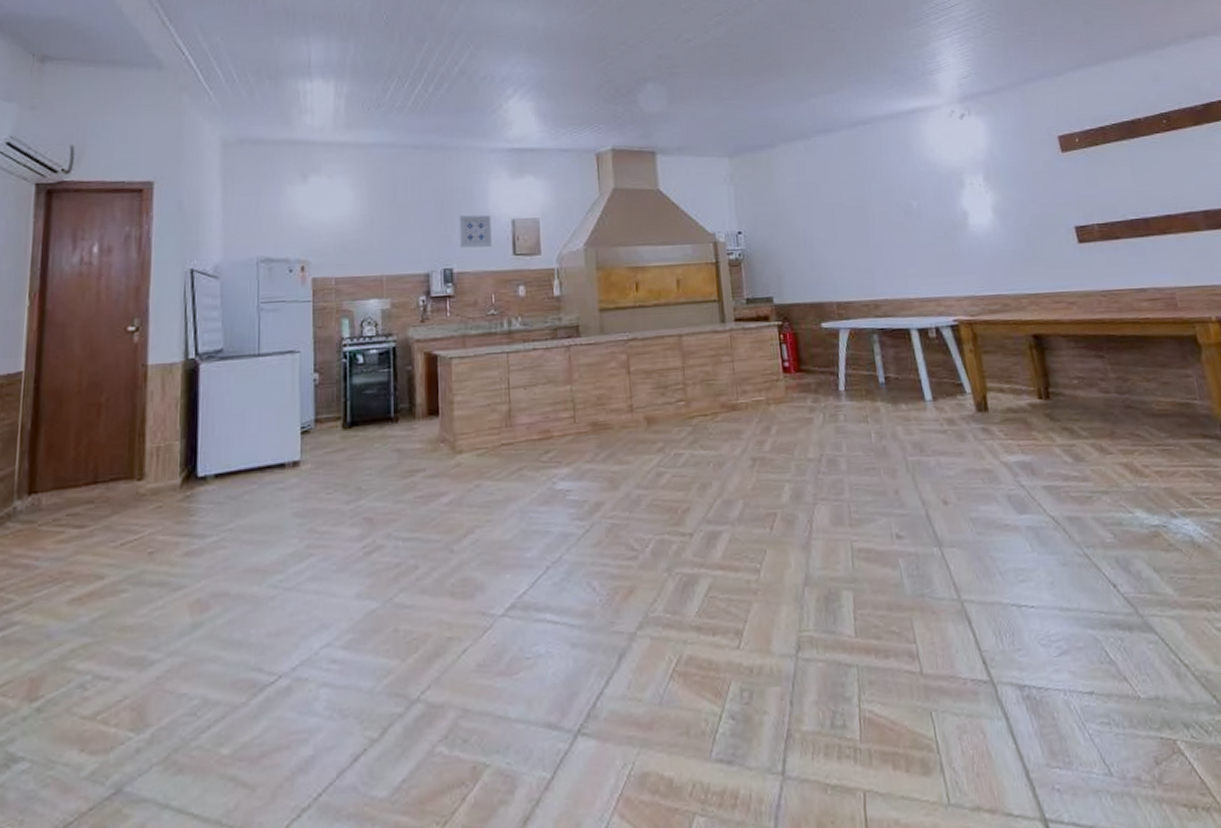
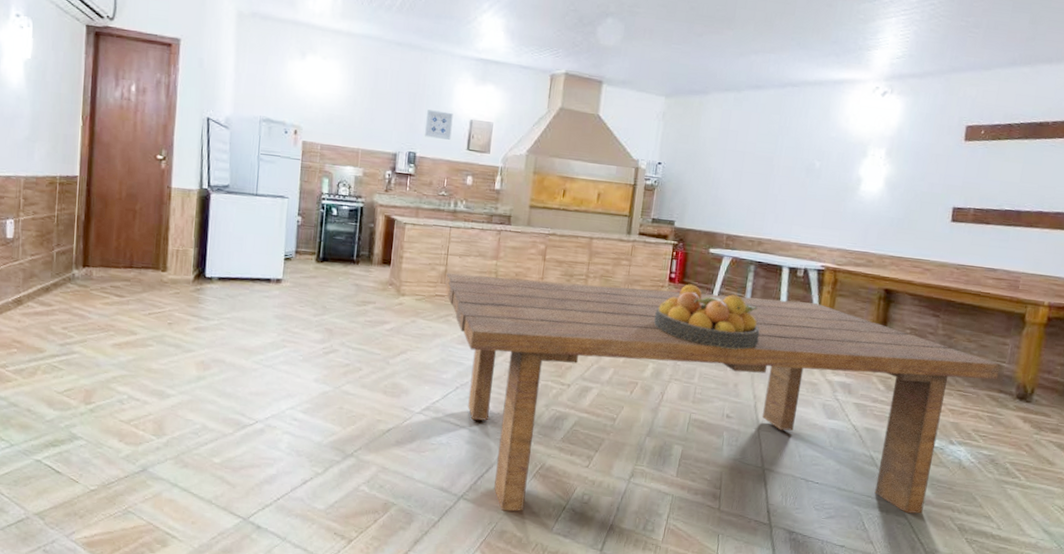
dining table: none [511,367,1196,741] -> present [445,272,1001,514]
fruit bowl: none [776,371,908,447] -> present [654,284,760,350]

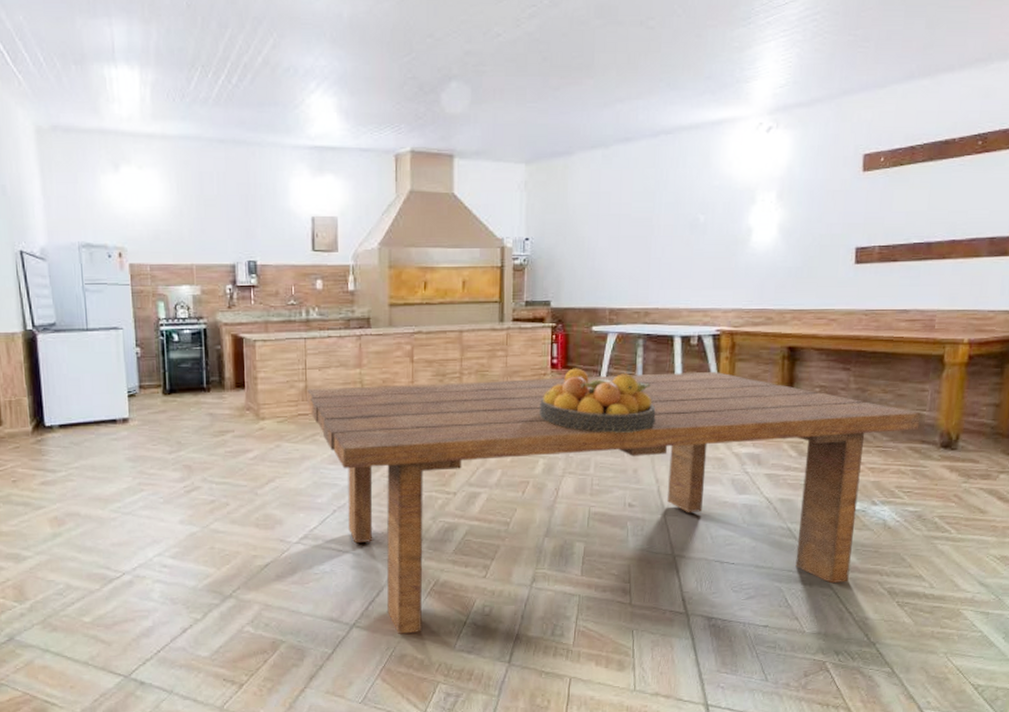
wall art: present [424,110,453,140] -> none [261,211,293,242]

